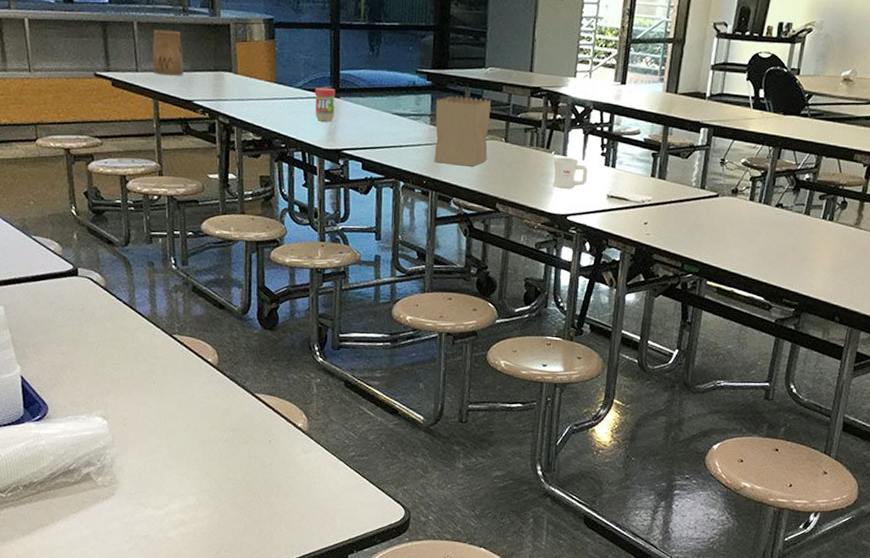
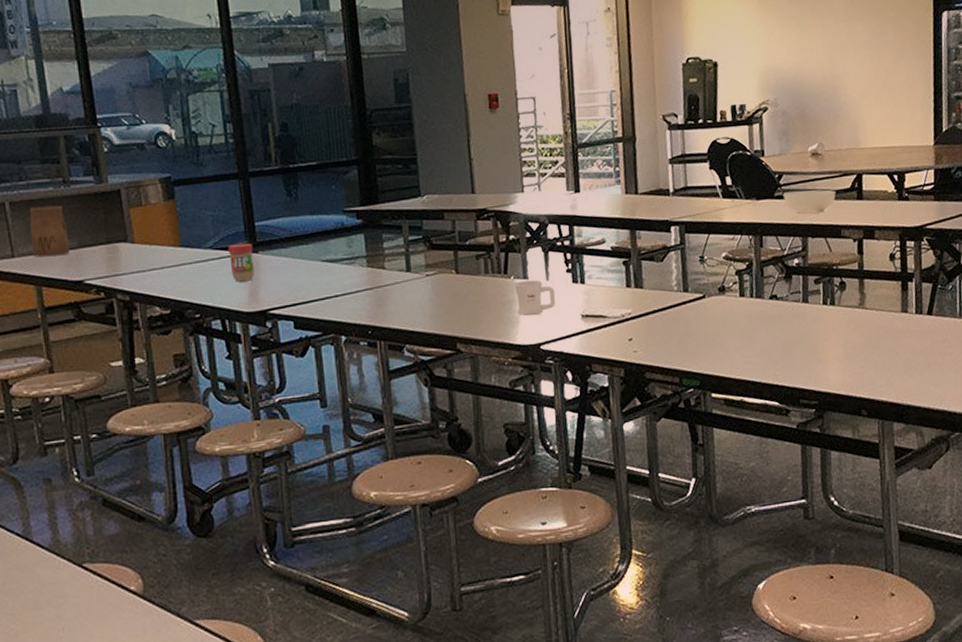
paper bag: present [434,95,491,167] -> none [370,229,439,309]
bowl: none [808,111,858,136] -> present [782,190,836,214]

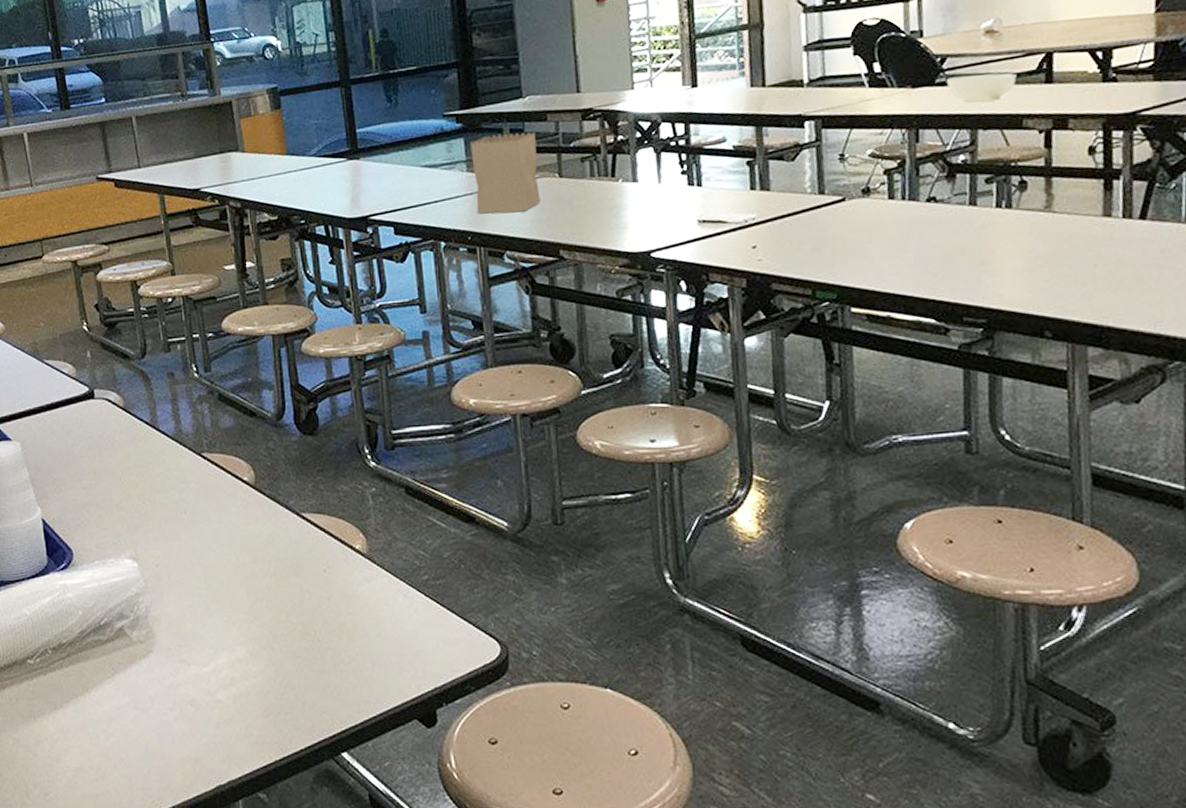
paper bag: present [29,205,69,256] -> none [152,118,188,167]
food container: present [227,243,255,282] -> none [330,150,356,189]
paper bag: none [370,229,439,309] -> present [470,131,541,214]
mug: present [514,280,556,317] -> none [622,182,669,222]

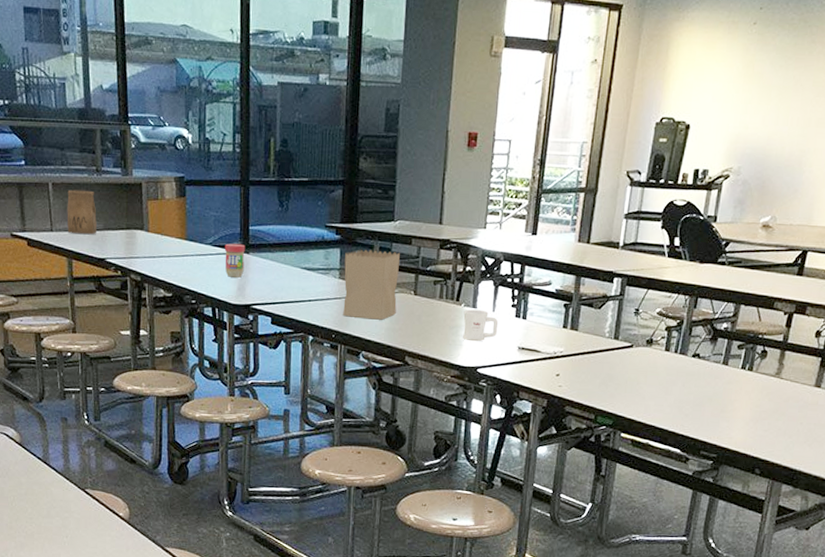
paper bag: none [152,118,188,167] -> present [66,189,97,234]
food container: none [330,150,356,189] -> present [224,243,245,278]
mug: none [622,182,669,222] -> present [462,309,499,342]
bowl: present [946,73,1017,103] -> none [726,259,778,283]

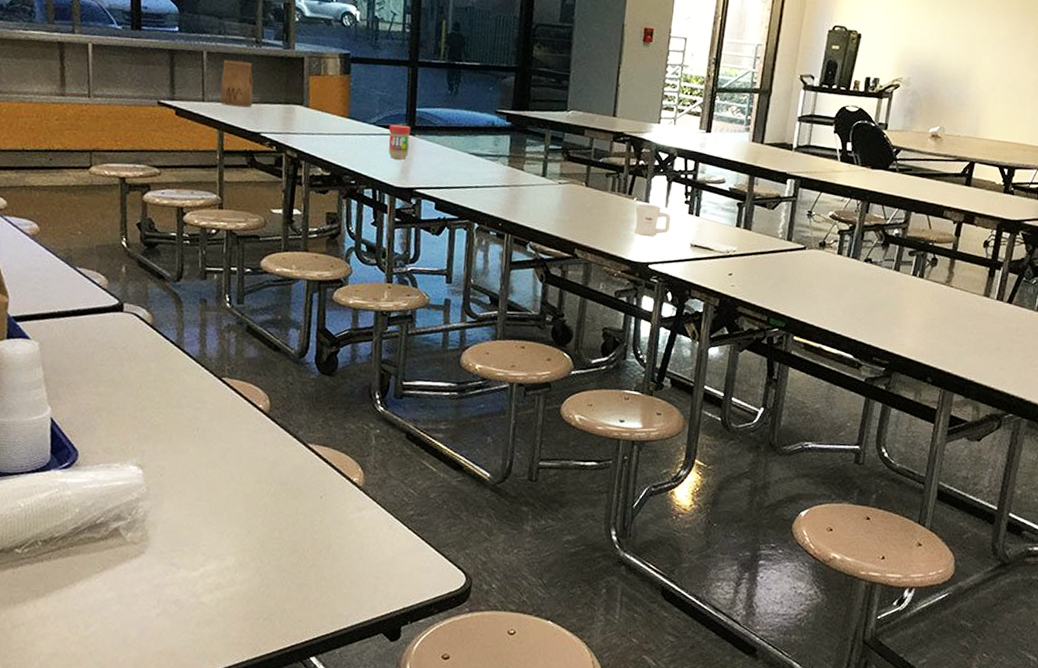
paper bag: present [343,249,400,320] -> none [511,137,572,211]

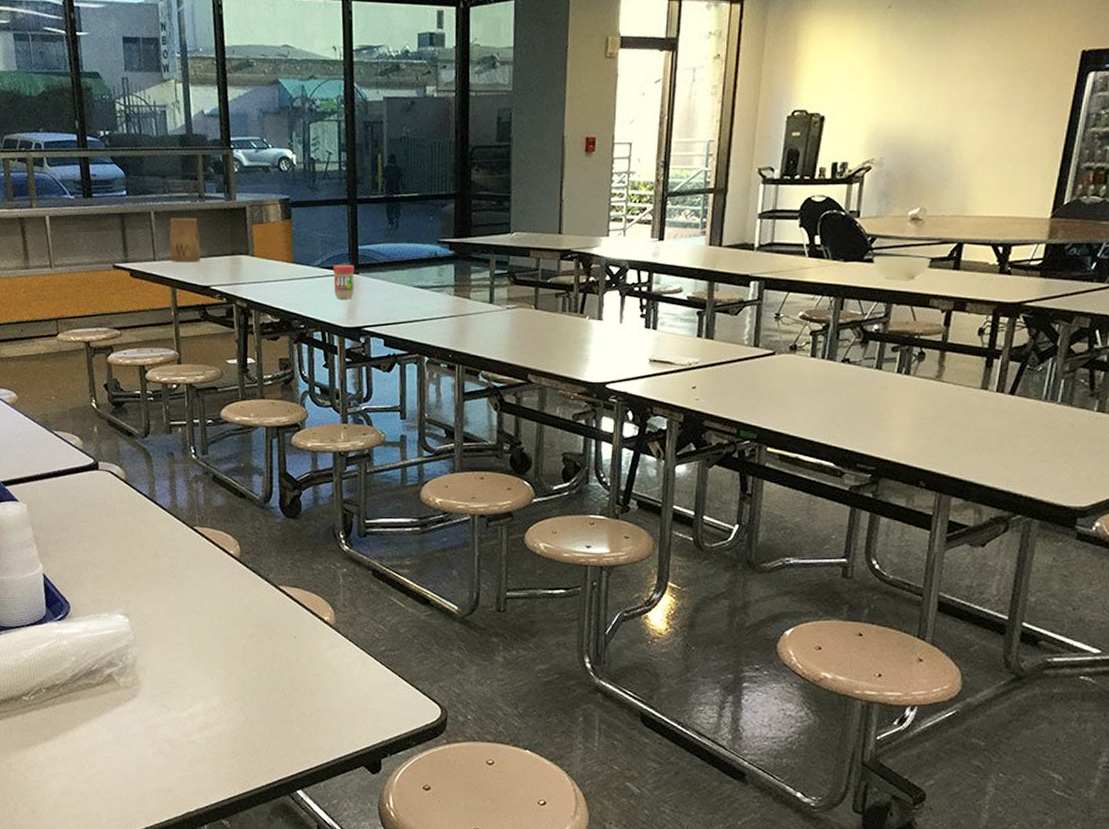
mug: present [633,203,671,238] -> none [588,321,627,356]
bowl: none [896,167,947,192] -> present [872,255,931,280]

